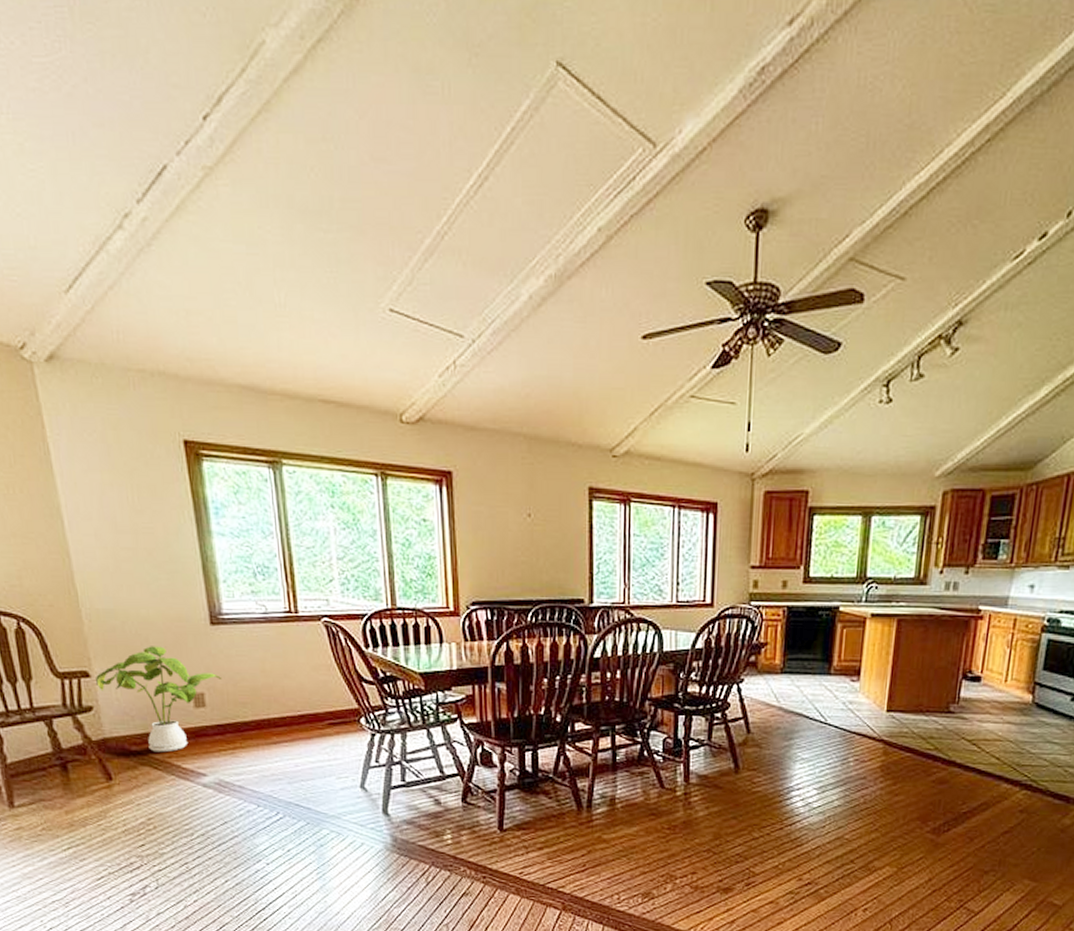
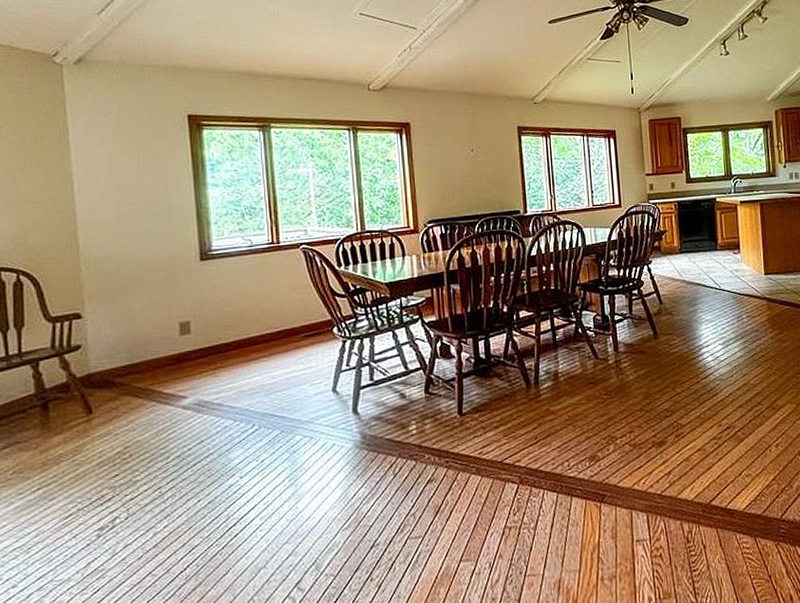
house plant: present [95,646,223,753] -> none [86,284,208,382]

